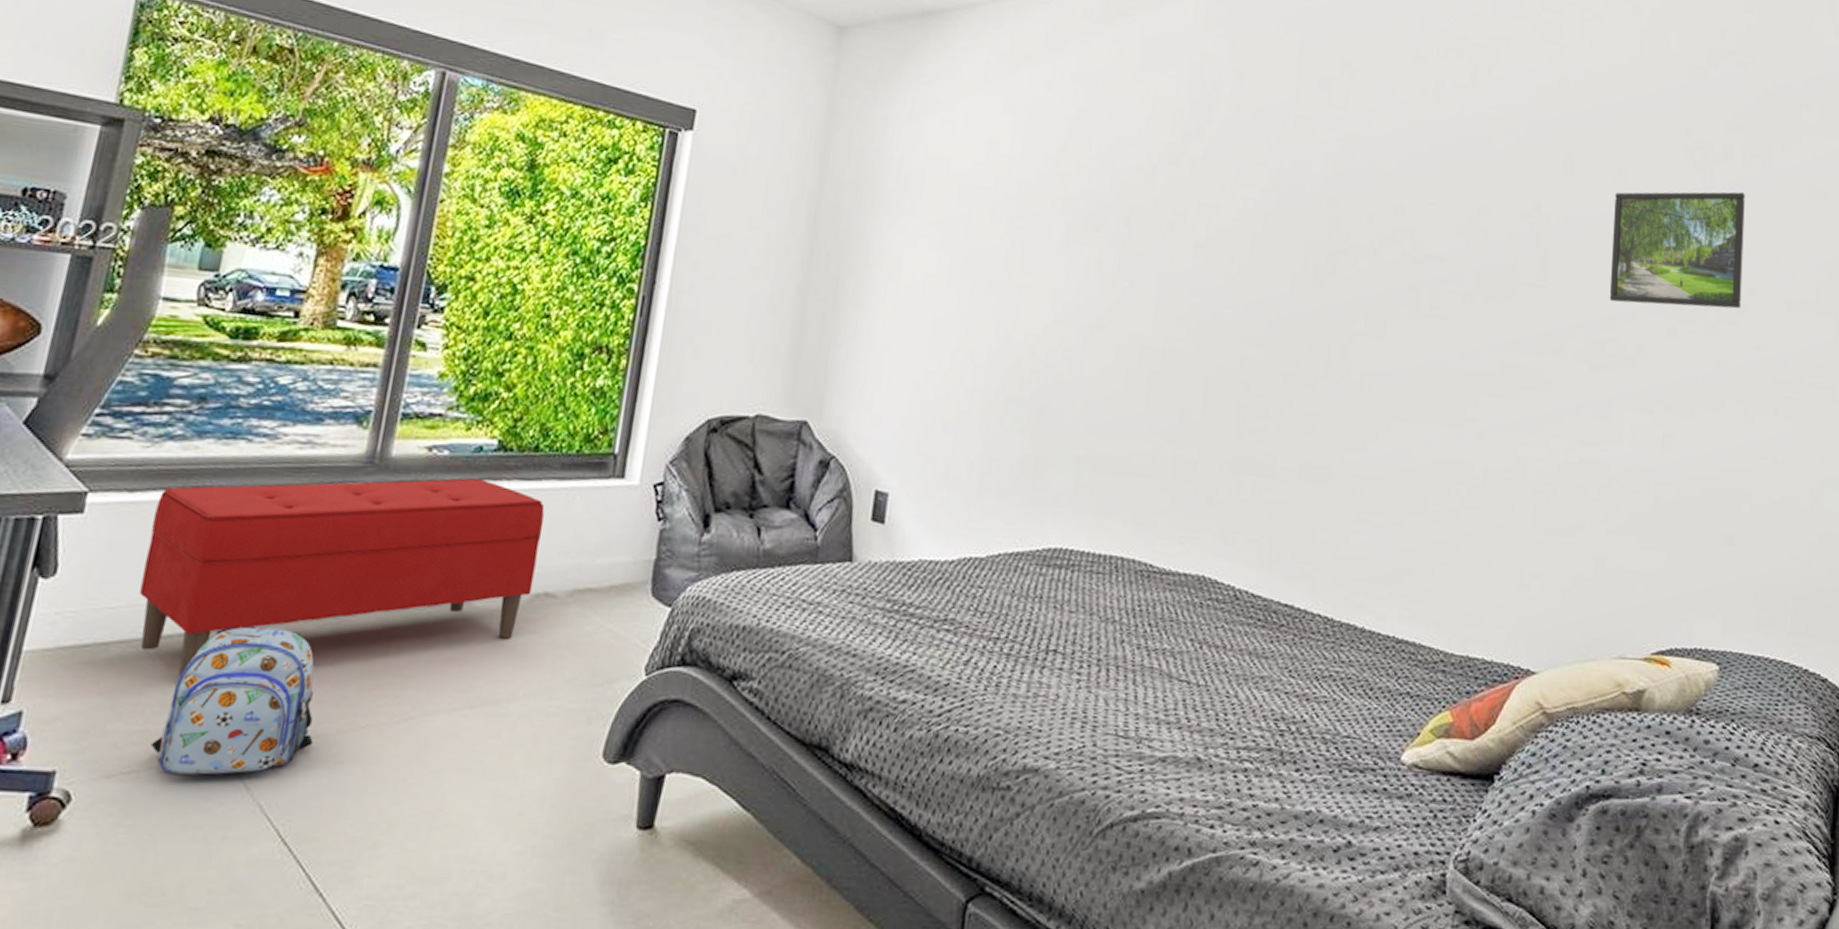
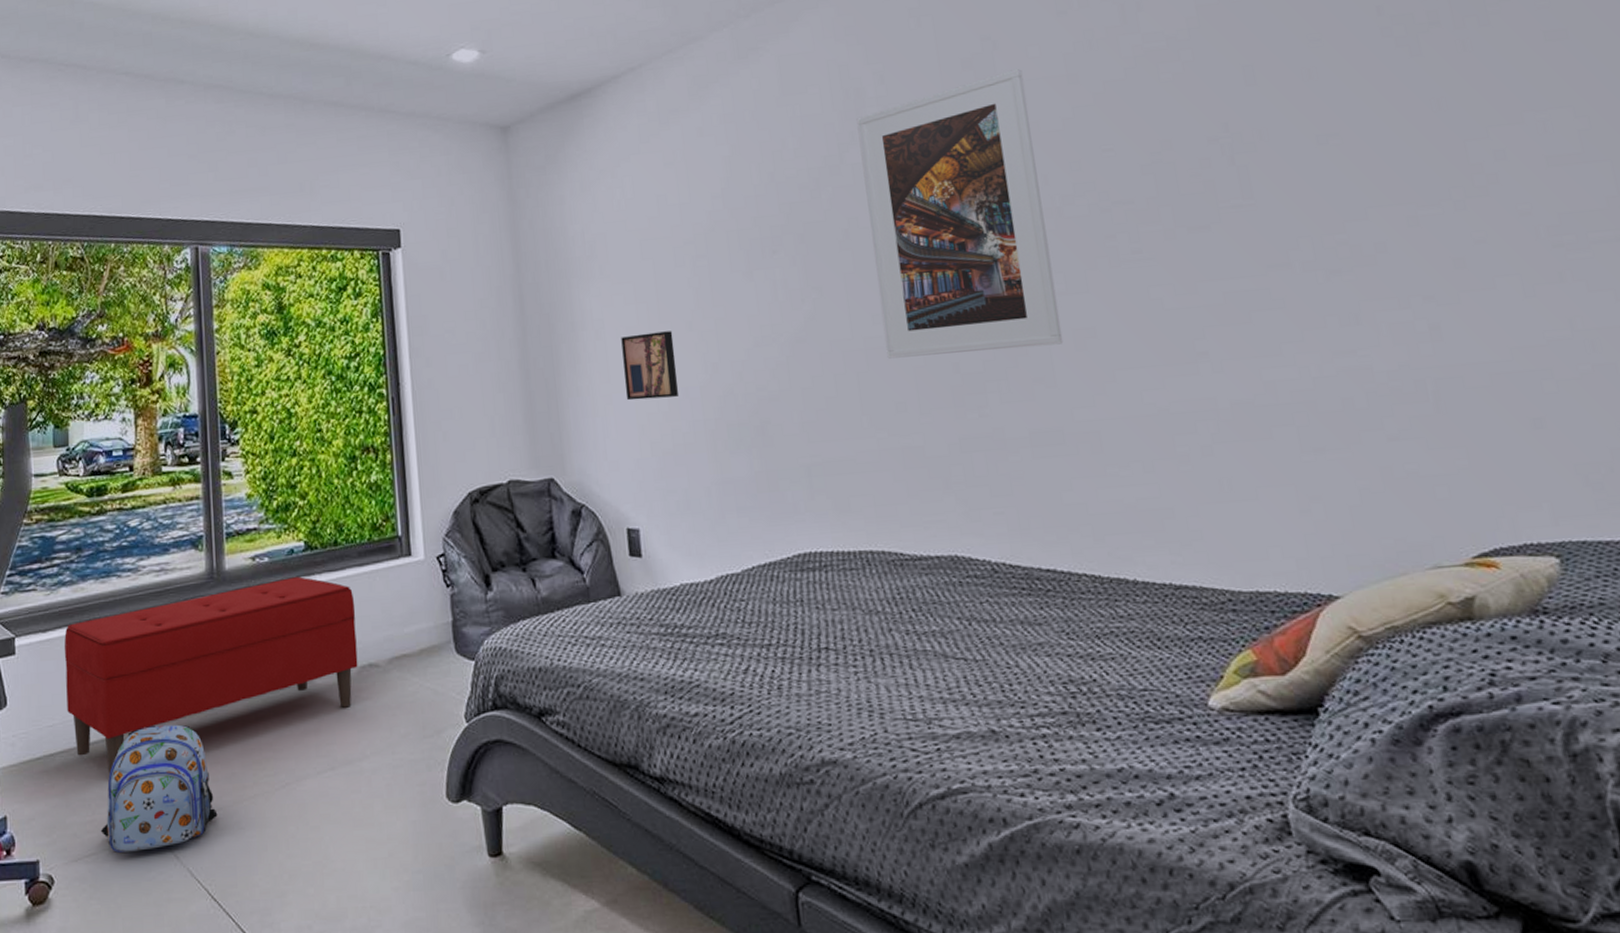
wall art: none [906,283,972,359] -> present [621,331,678,401]
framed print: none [1182,102,1373,384] -> present [856,69,1064,359]
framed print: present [1609,191,1745,309] -> none [1310,57,1491,204]

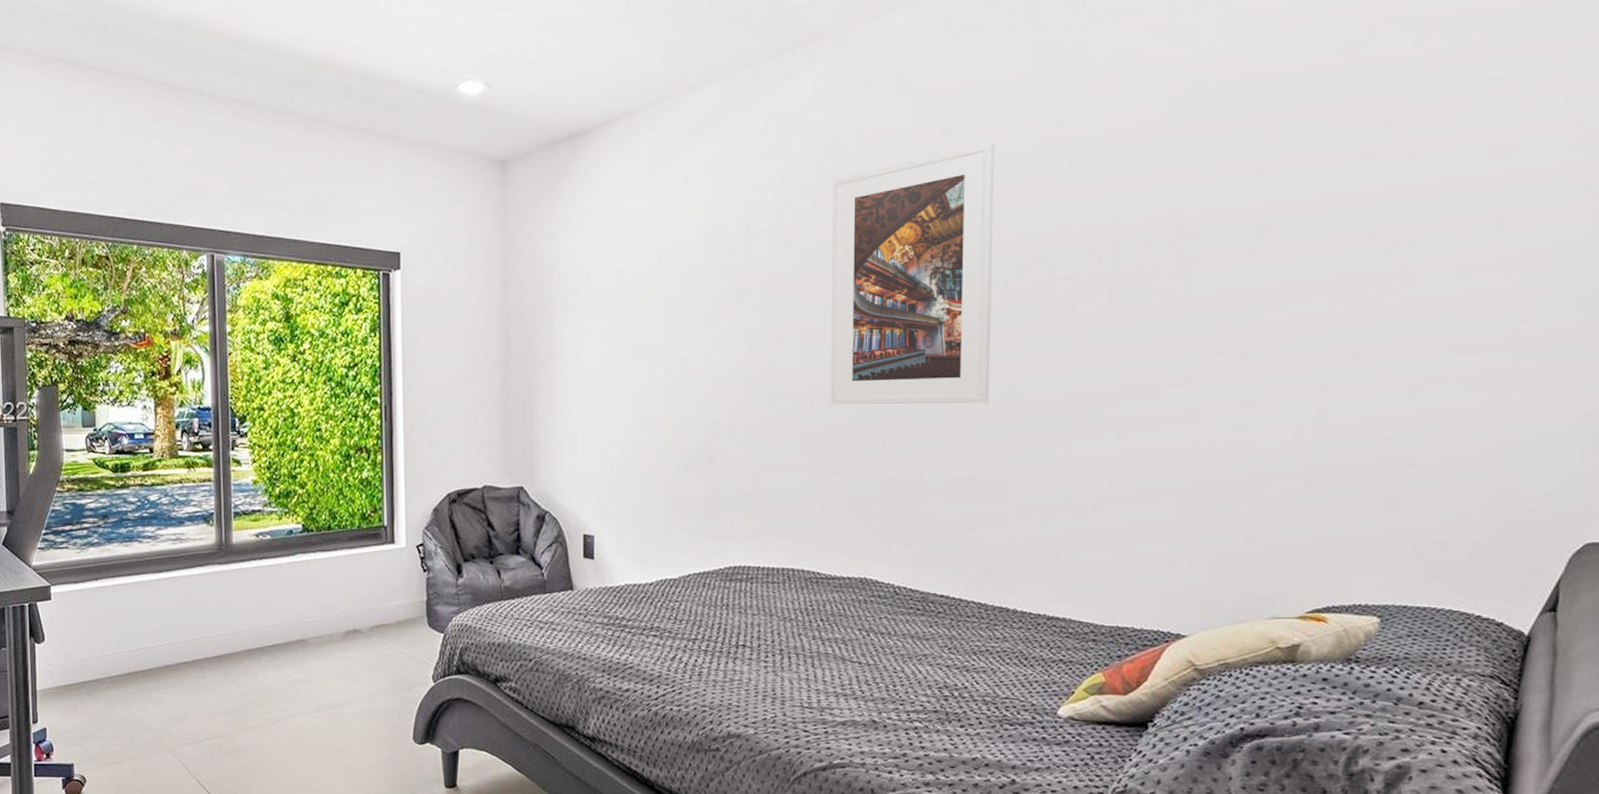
bench: present [64,577,358,776] -> none [93,554,344,702]
backpack: present [100,724,218,853] -> none [124,665,222,763]
wall art: present [621,331,678,401] -> none [593,365,641,424]

